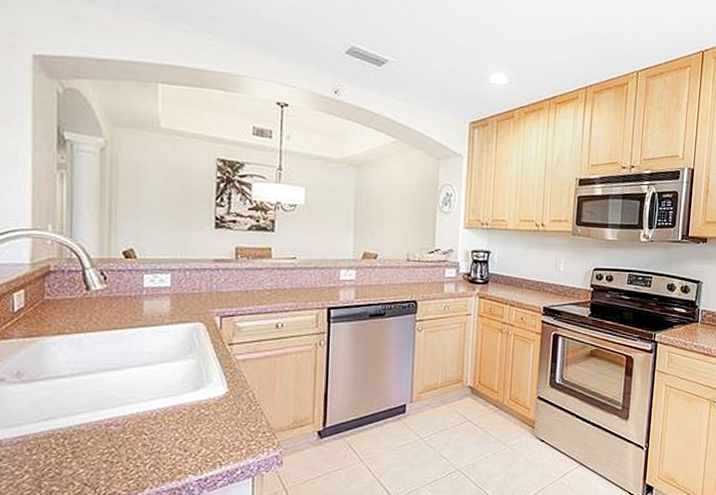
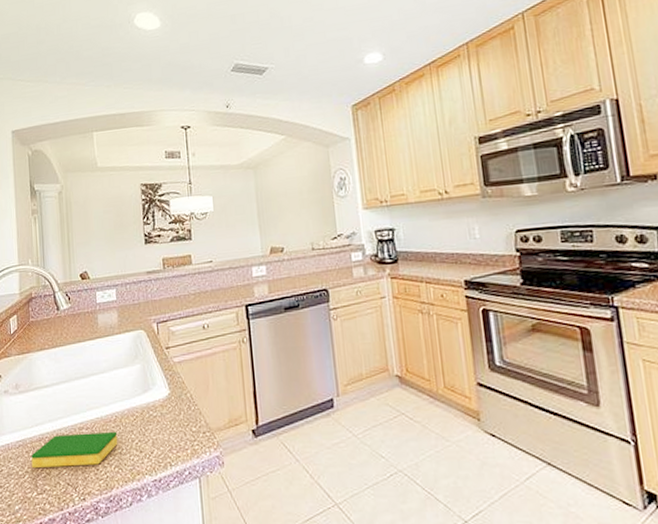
dish sponge: none [35,429,157,468] -> present [31,431,118,469]

